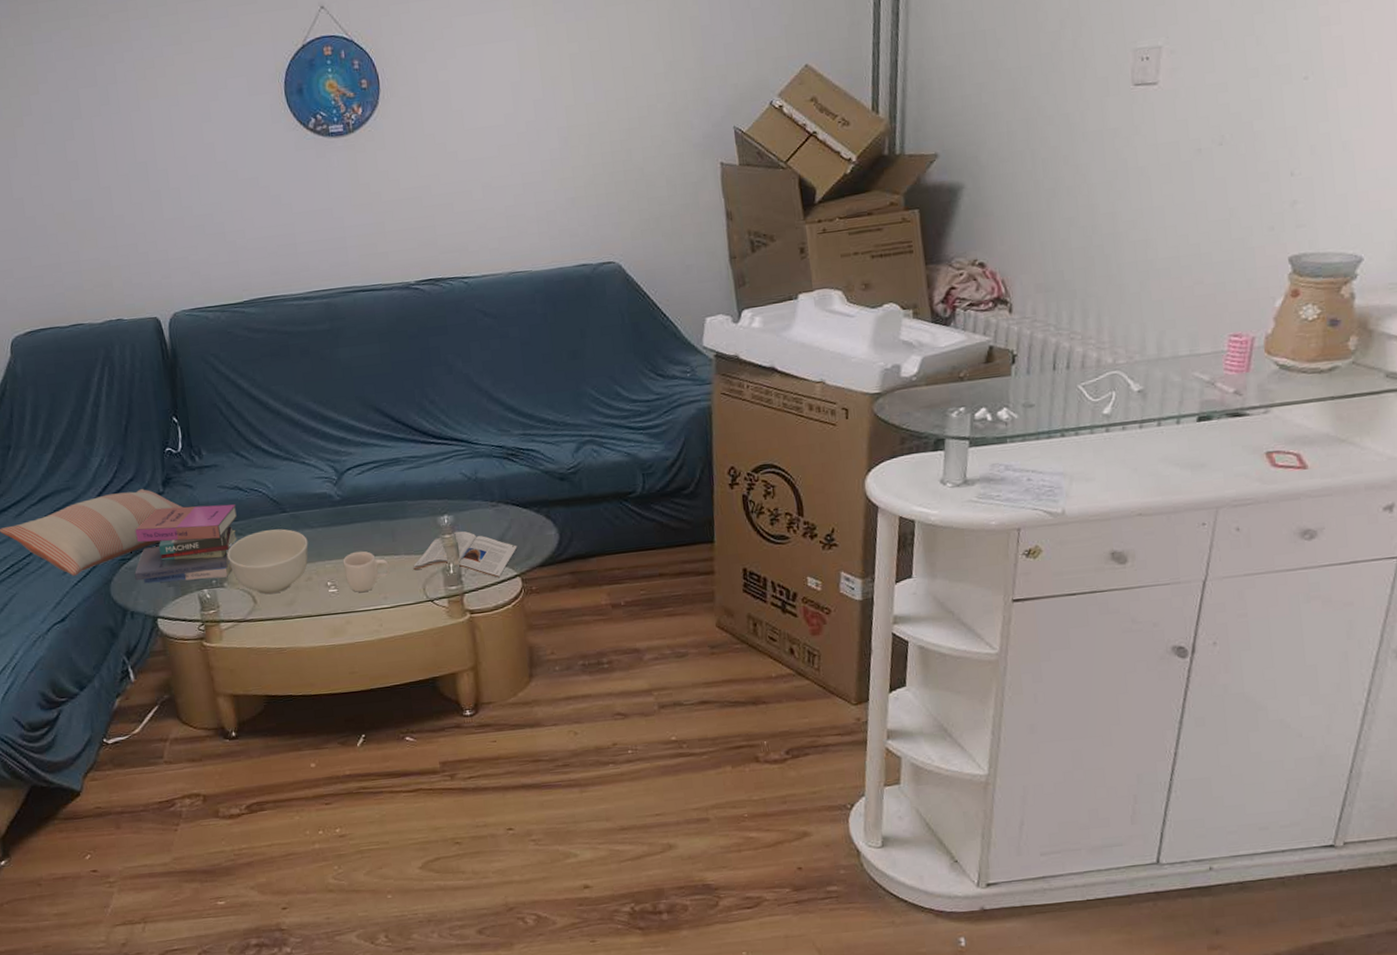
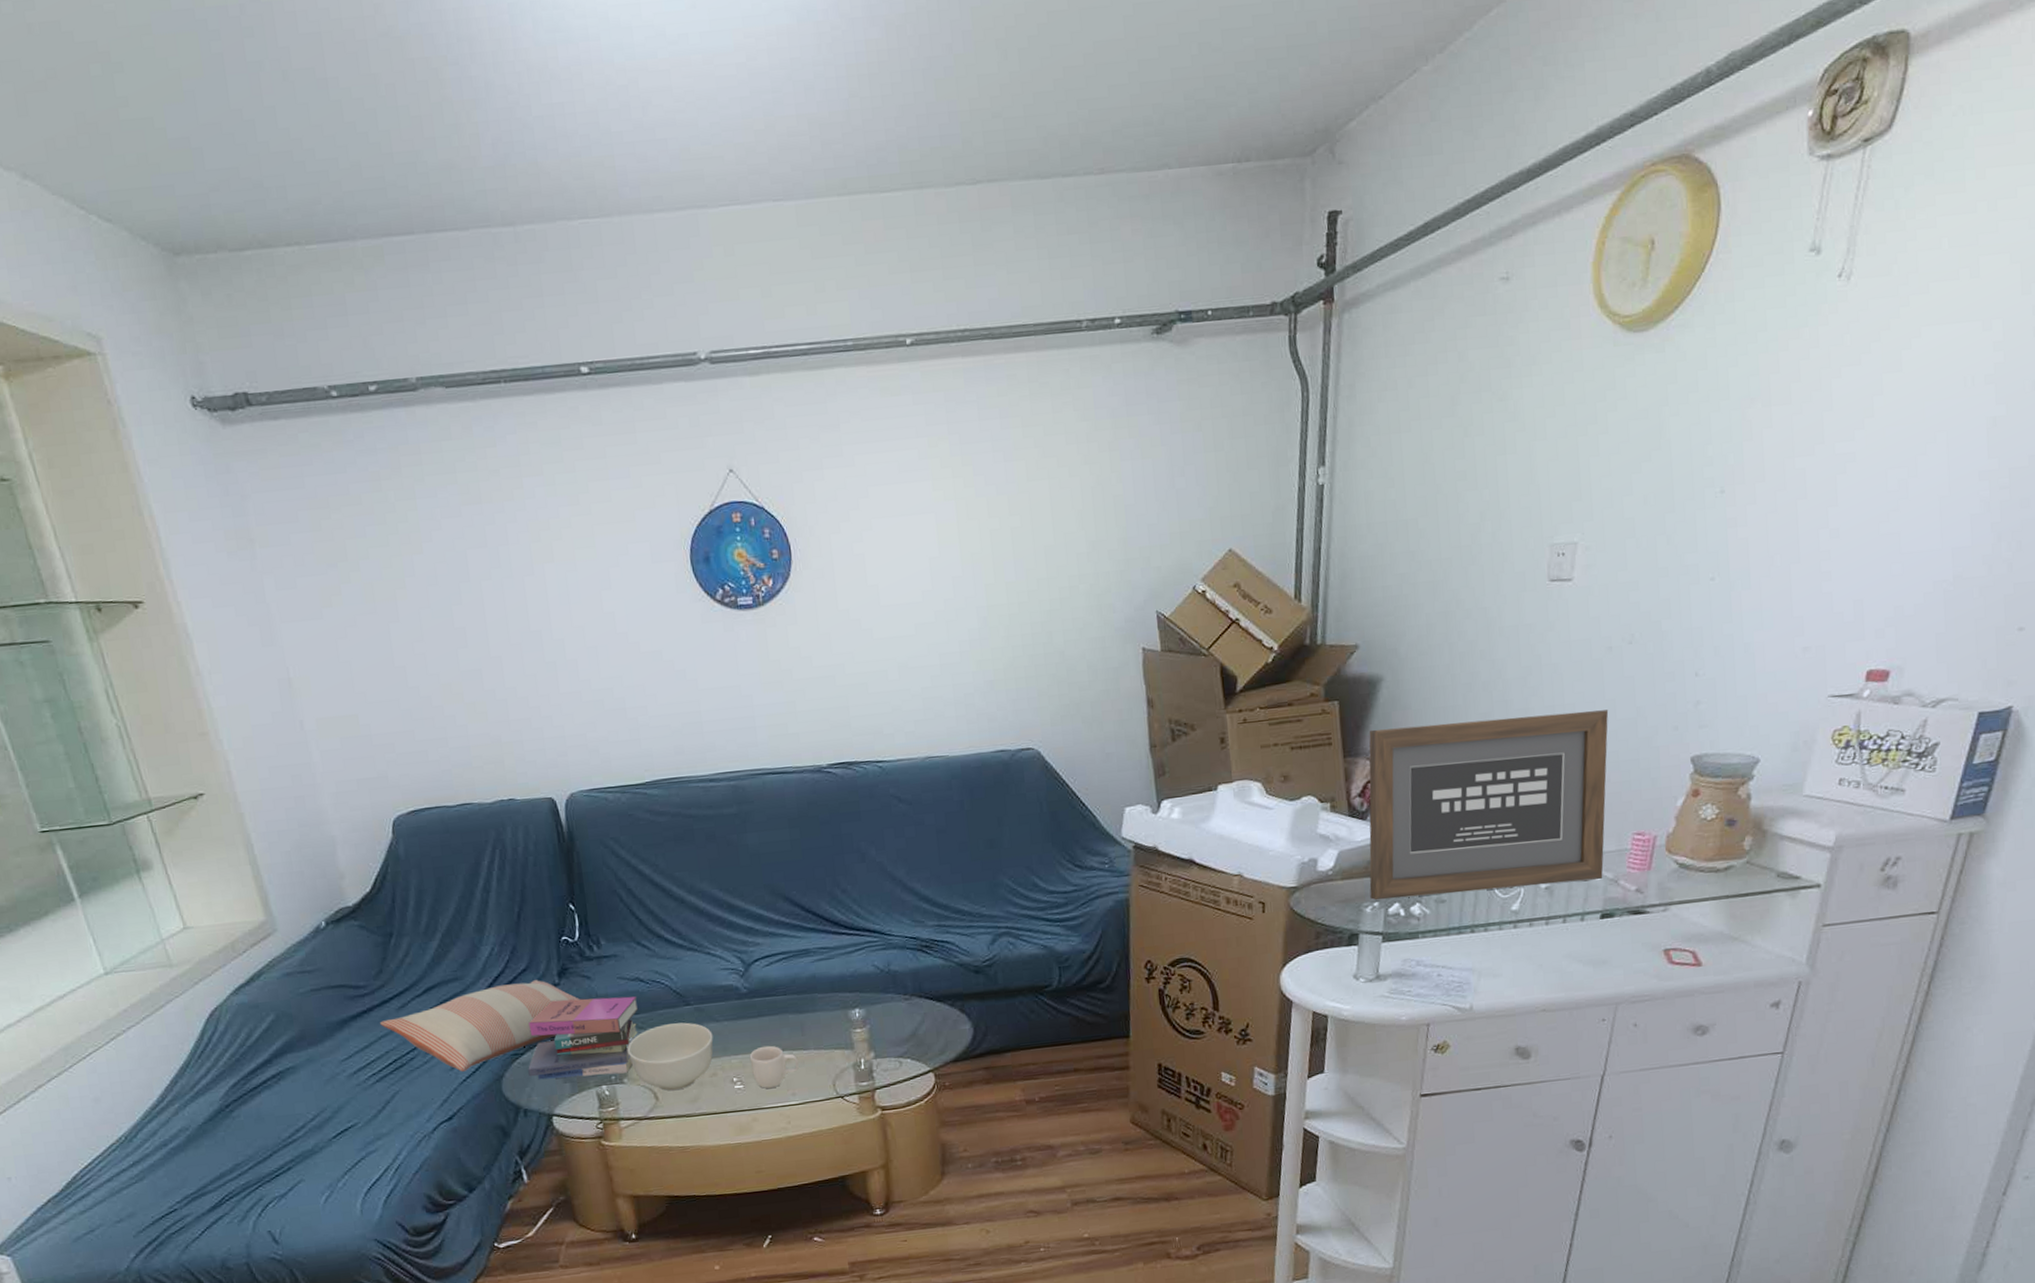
magazine: present [413,530,518,578] -> none [823,1025,931,1073]
picture frame: none [950,211,1200,405] -> present [1369,710,1609,900]

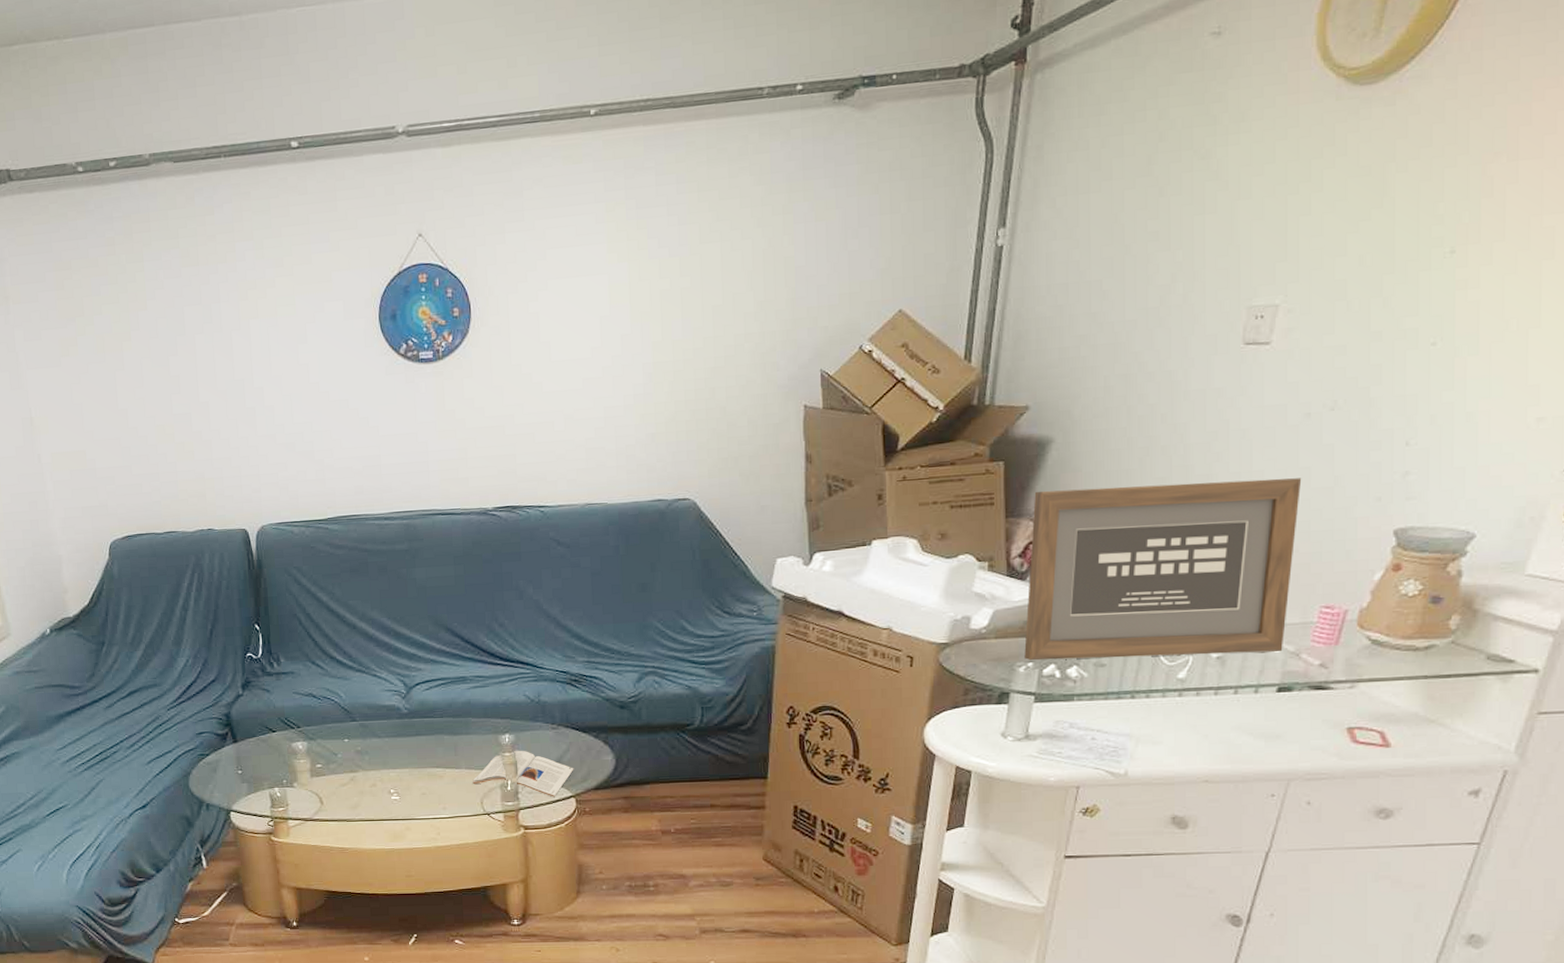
pillow: present [380,980,580,1072] -> none [90,690,260,767]
books: present [528,996,639,1080] -> none [212,709,311,779]
bowl: present [627,1022,714,1091] -> none [298,736,375,797]
mug: present [749,1045,799,1088] -> none [406,762,450,801]
magazine: none [823,1025,931,1073] -> present [472,750,574,797]

